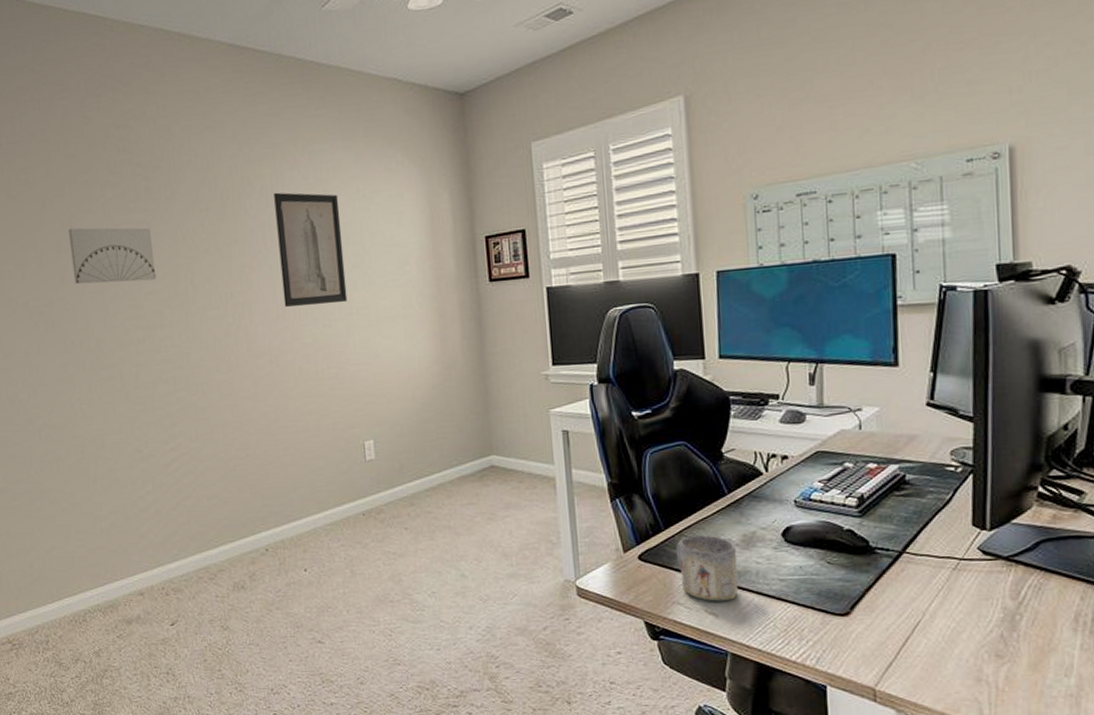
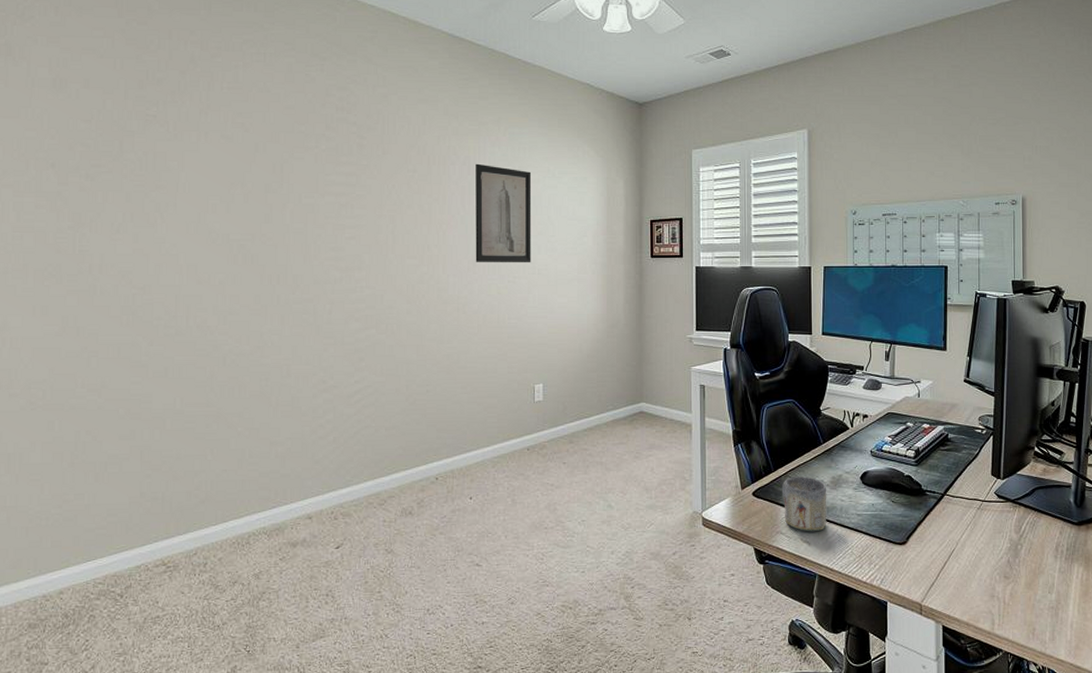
wall art: present [69,227,156,285] -> none [279,172,360,227]

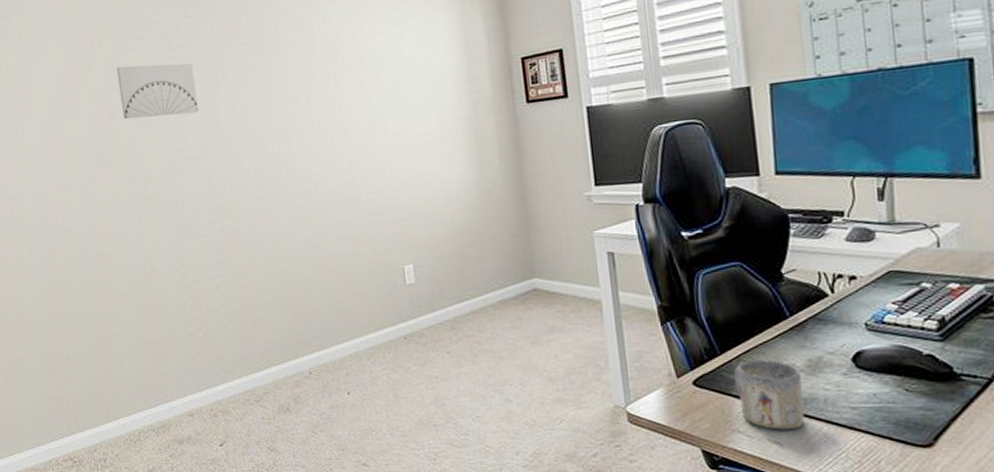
wall art: none [279,172,360,227] -> present [117,63,199,120]
wall art: present [475,163,532,263] -> none [309,22,384,135]

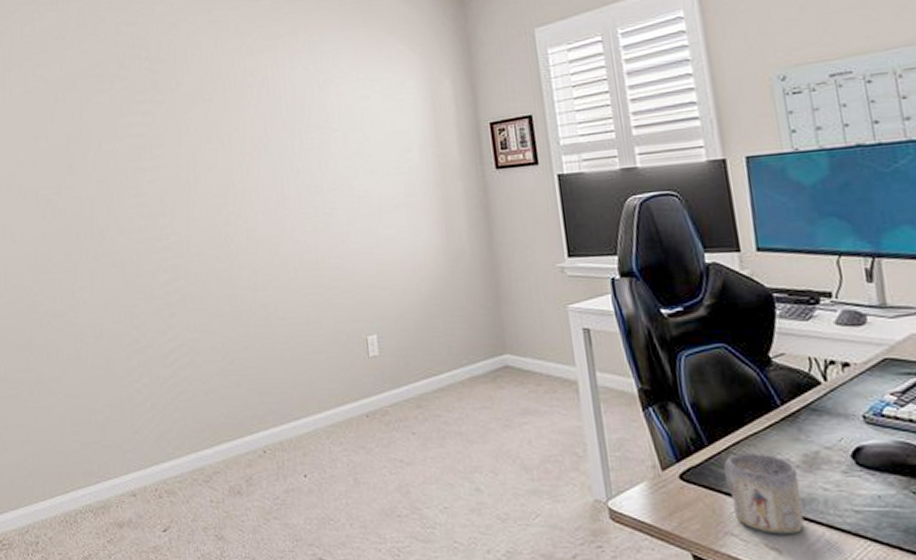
wall art: present [117,63,199,120] -> none [79,118,160,173]

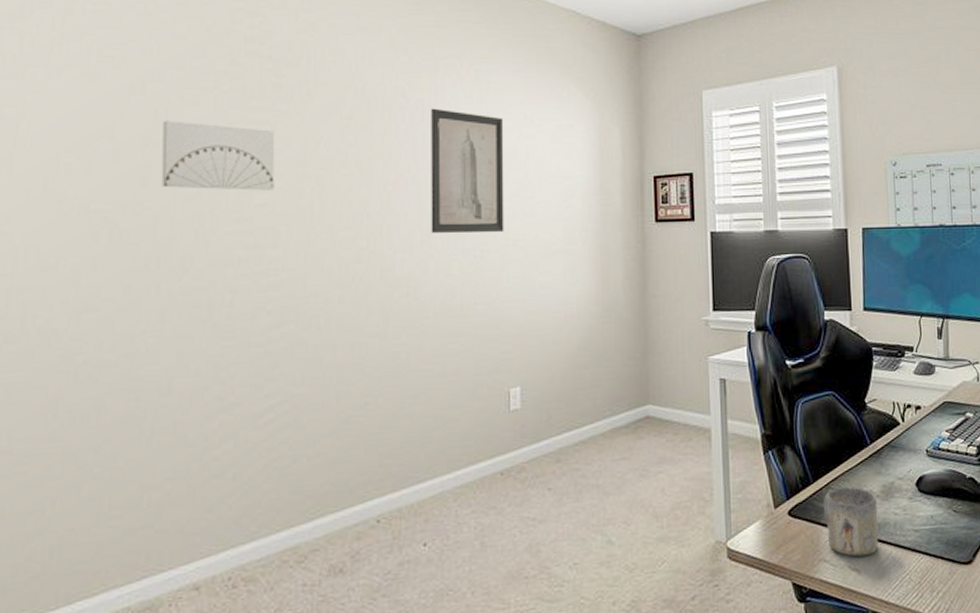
wall art: none [79,118,160,173] -> present [161,120,275,191]
wall art: none [275,82,349,195] -> present [431,108,504,234]

